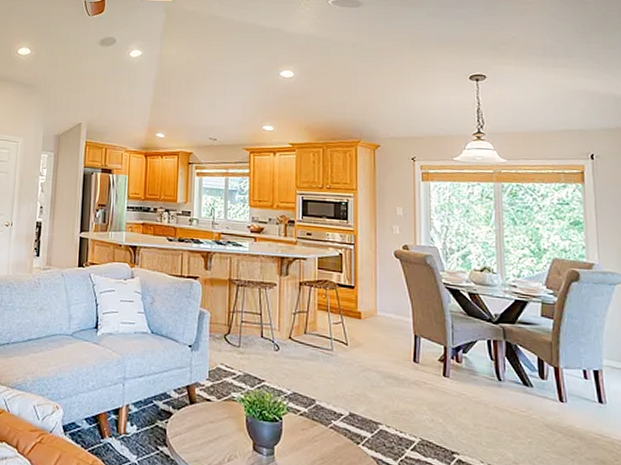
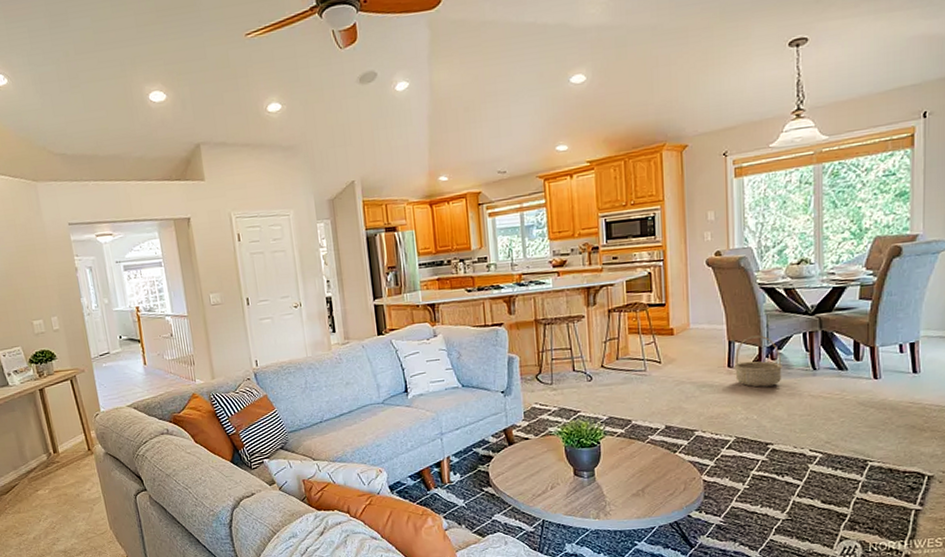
basket: none [419,334,467,390] -> present [734,335,782,388]

